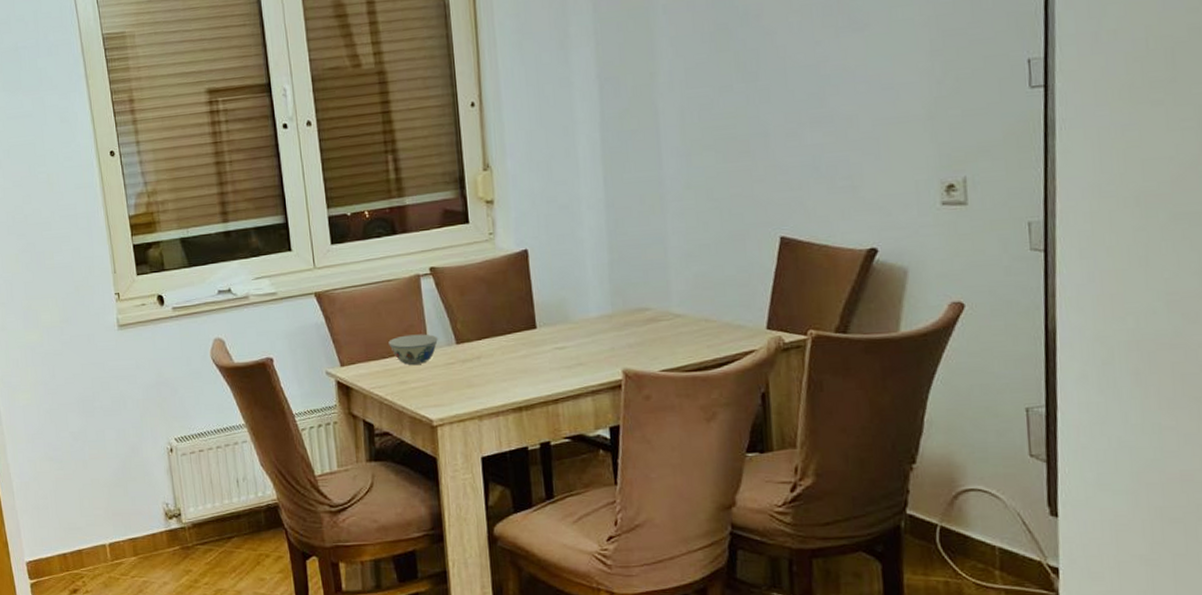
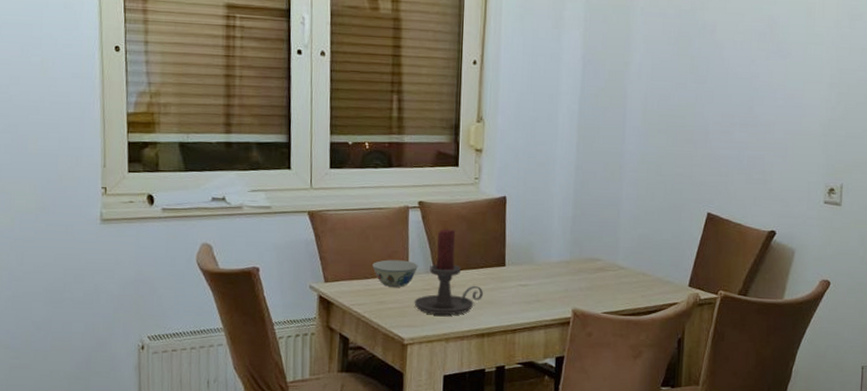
candle holder: none [438,293,515,391] -> present [414,229,483,316]

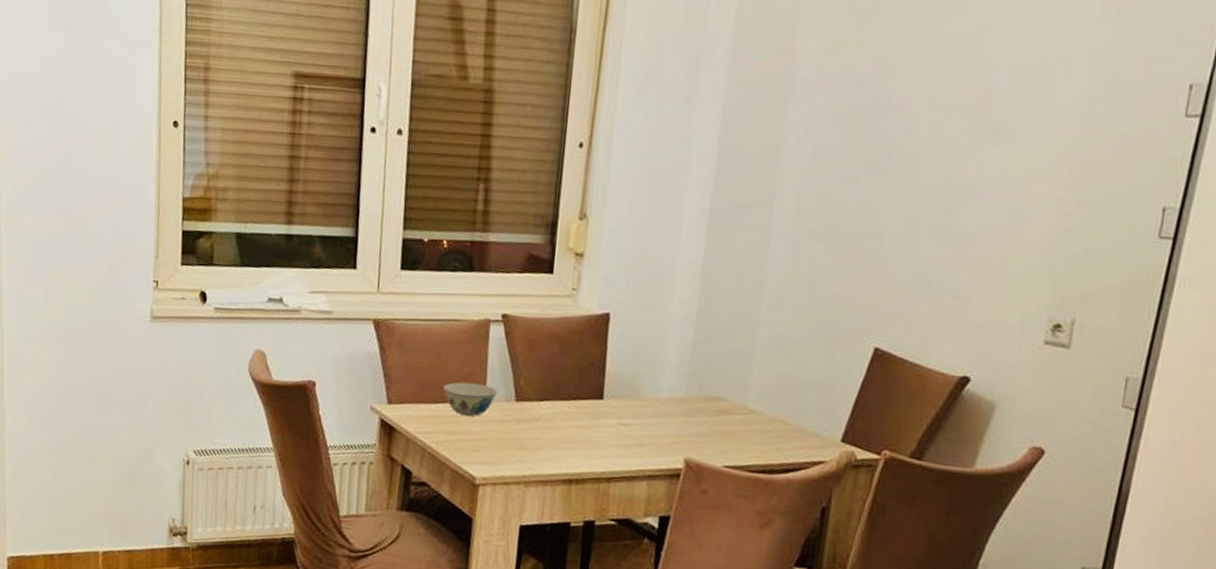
candle holder: present [414,229,483,316] -> none [489,349,574,454]

